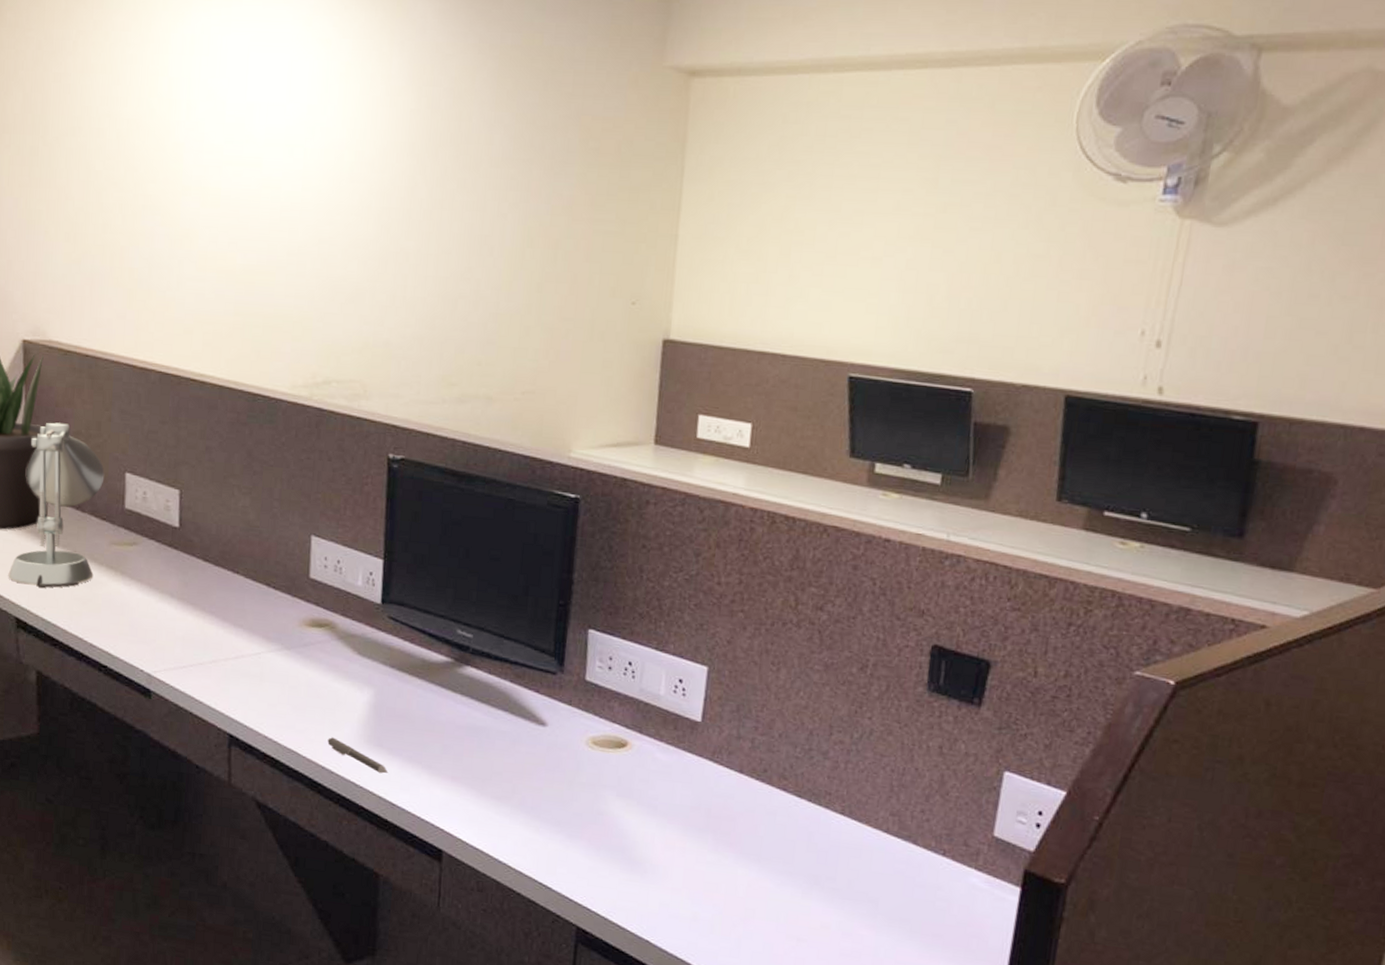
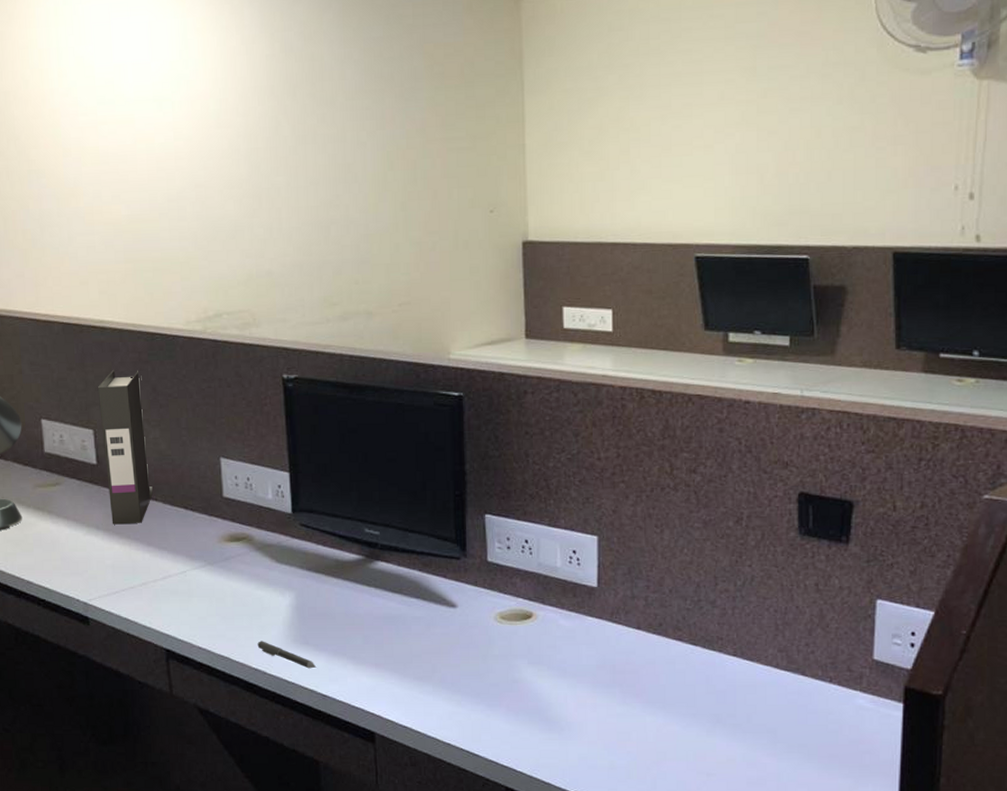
binder: none [187,428,238,596] -> present [97,369,153,525]

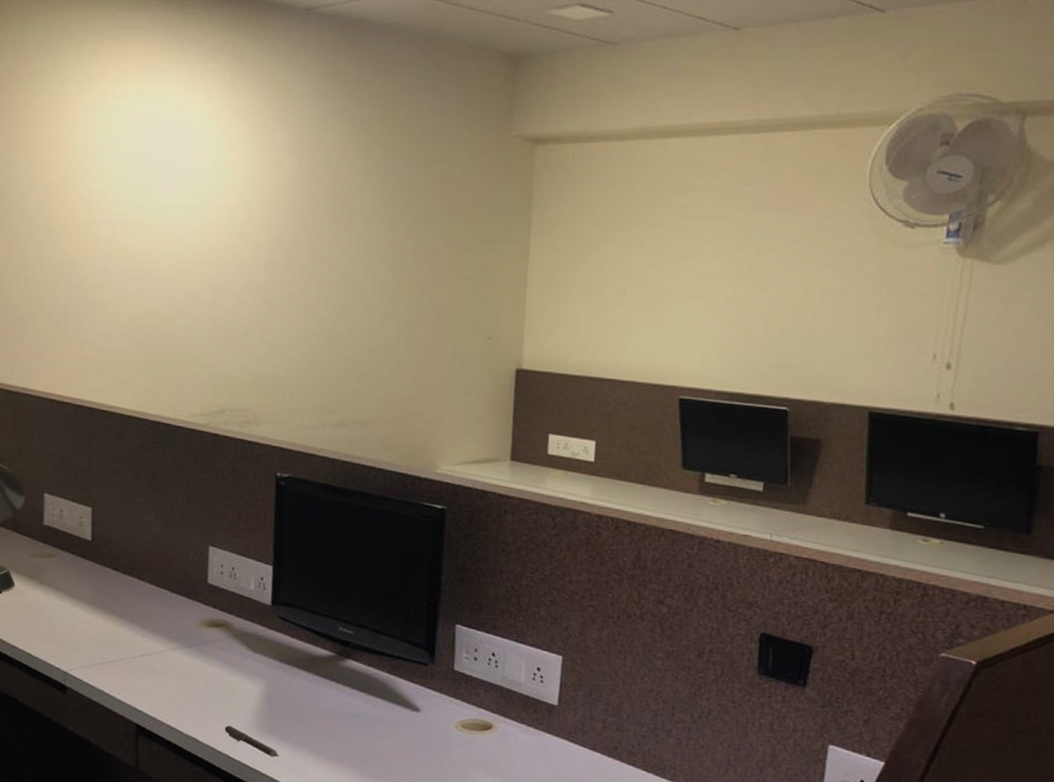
binder: present [97,369,153,525] -> none [99,452,144,601]

